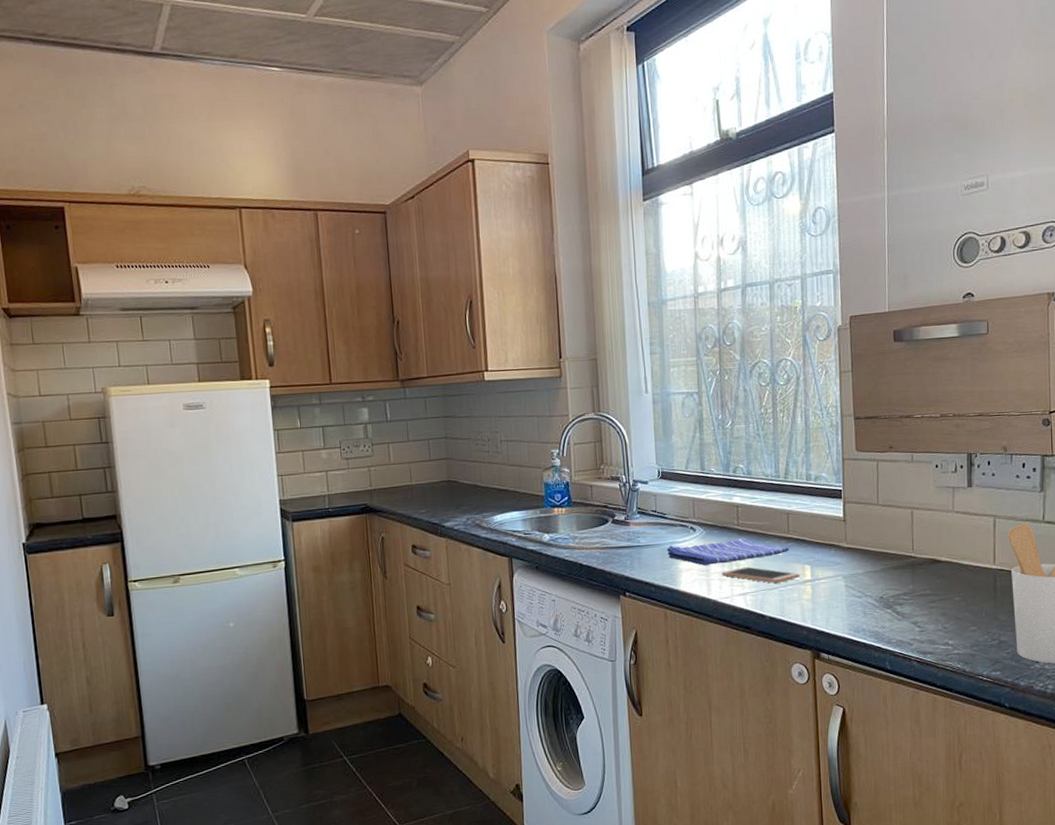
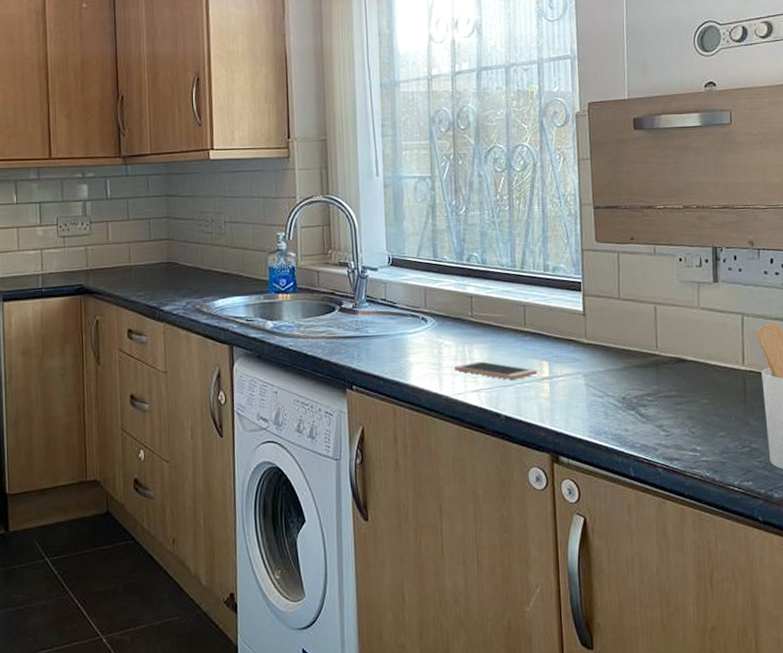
dish towel: present [667,538,790,565] -> none [396,330,526,359]

